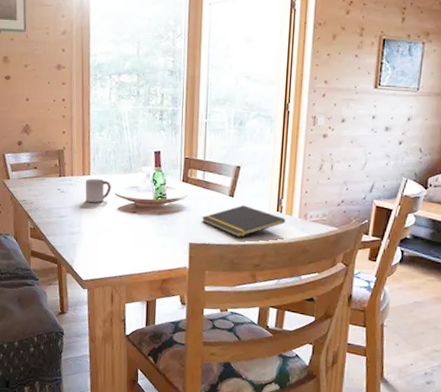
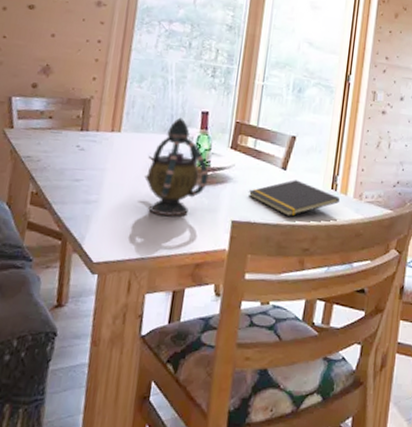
cup: present [85,179,111,202] -> none [111,136,145,166]
teapot: none [114,158,166,242] -> present [144,117,209,216]

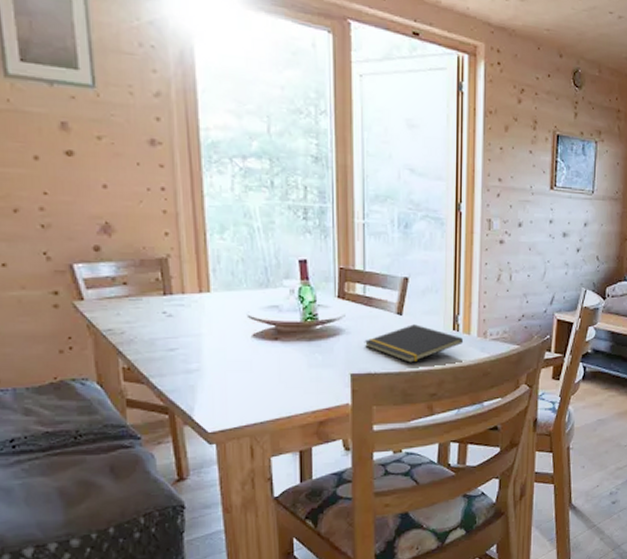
teapot: present [144,117,209,216] -> none [247,269,318,377]

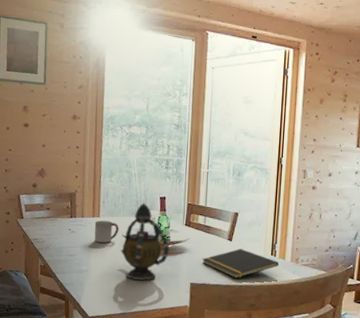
cup: none [203,297,242,328] -> present [94,220,119,243]
teapot: none [247,269,318,377] -> present [120,203,170,281]

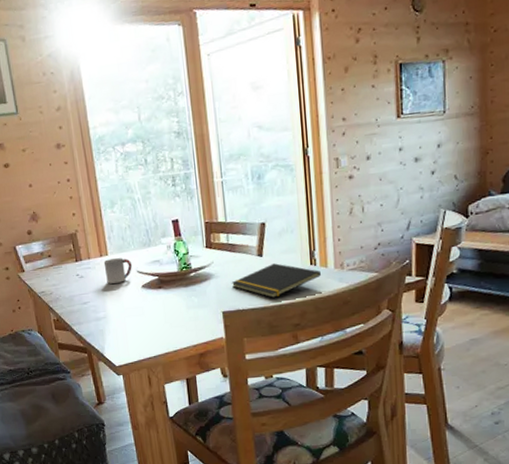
teapot: present [120,203,170,281] -> none [138,230,193,319]

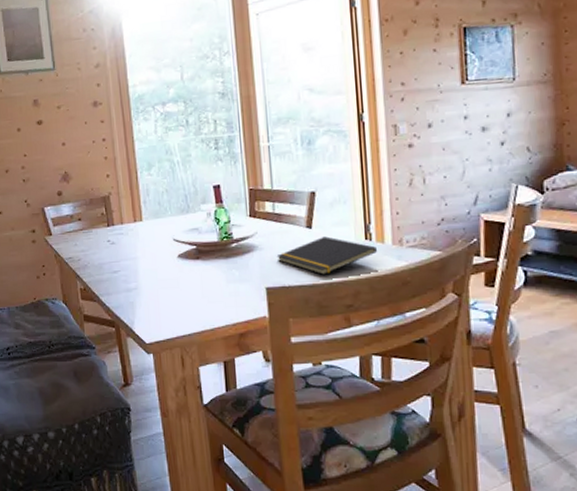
cup: present [103,258,132,284] -> none [137,224,168,252]

